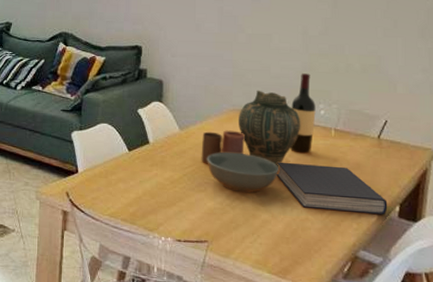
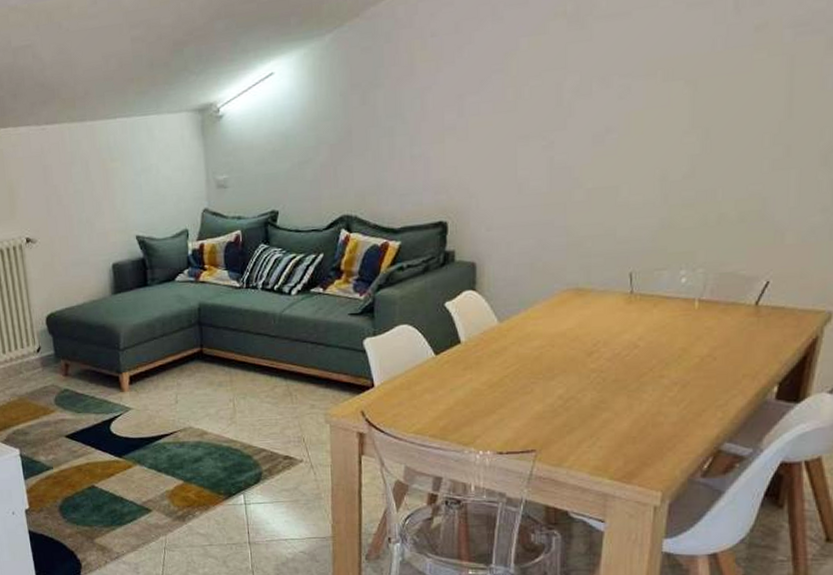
cup: present [201,131,222,164] -> none [526,320,553,361]
bowl: present [207,152,280,194] -> none [533,342,626,390]
candle: present [221,130,245,154] -> none [551,315,582,346]
vase: present [237,90,301,167] -> none [573,260,655,355]
book: present [276,161,388,215] -> none [621,345,763,400]
wine bottle: present [290,73,316,154] -> none [640,232,675,335]

